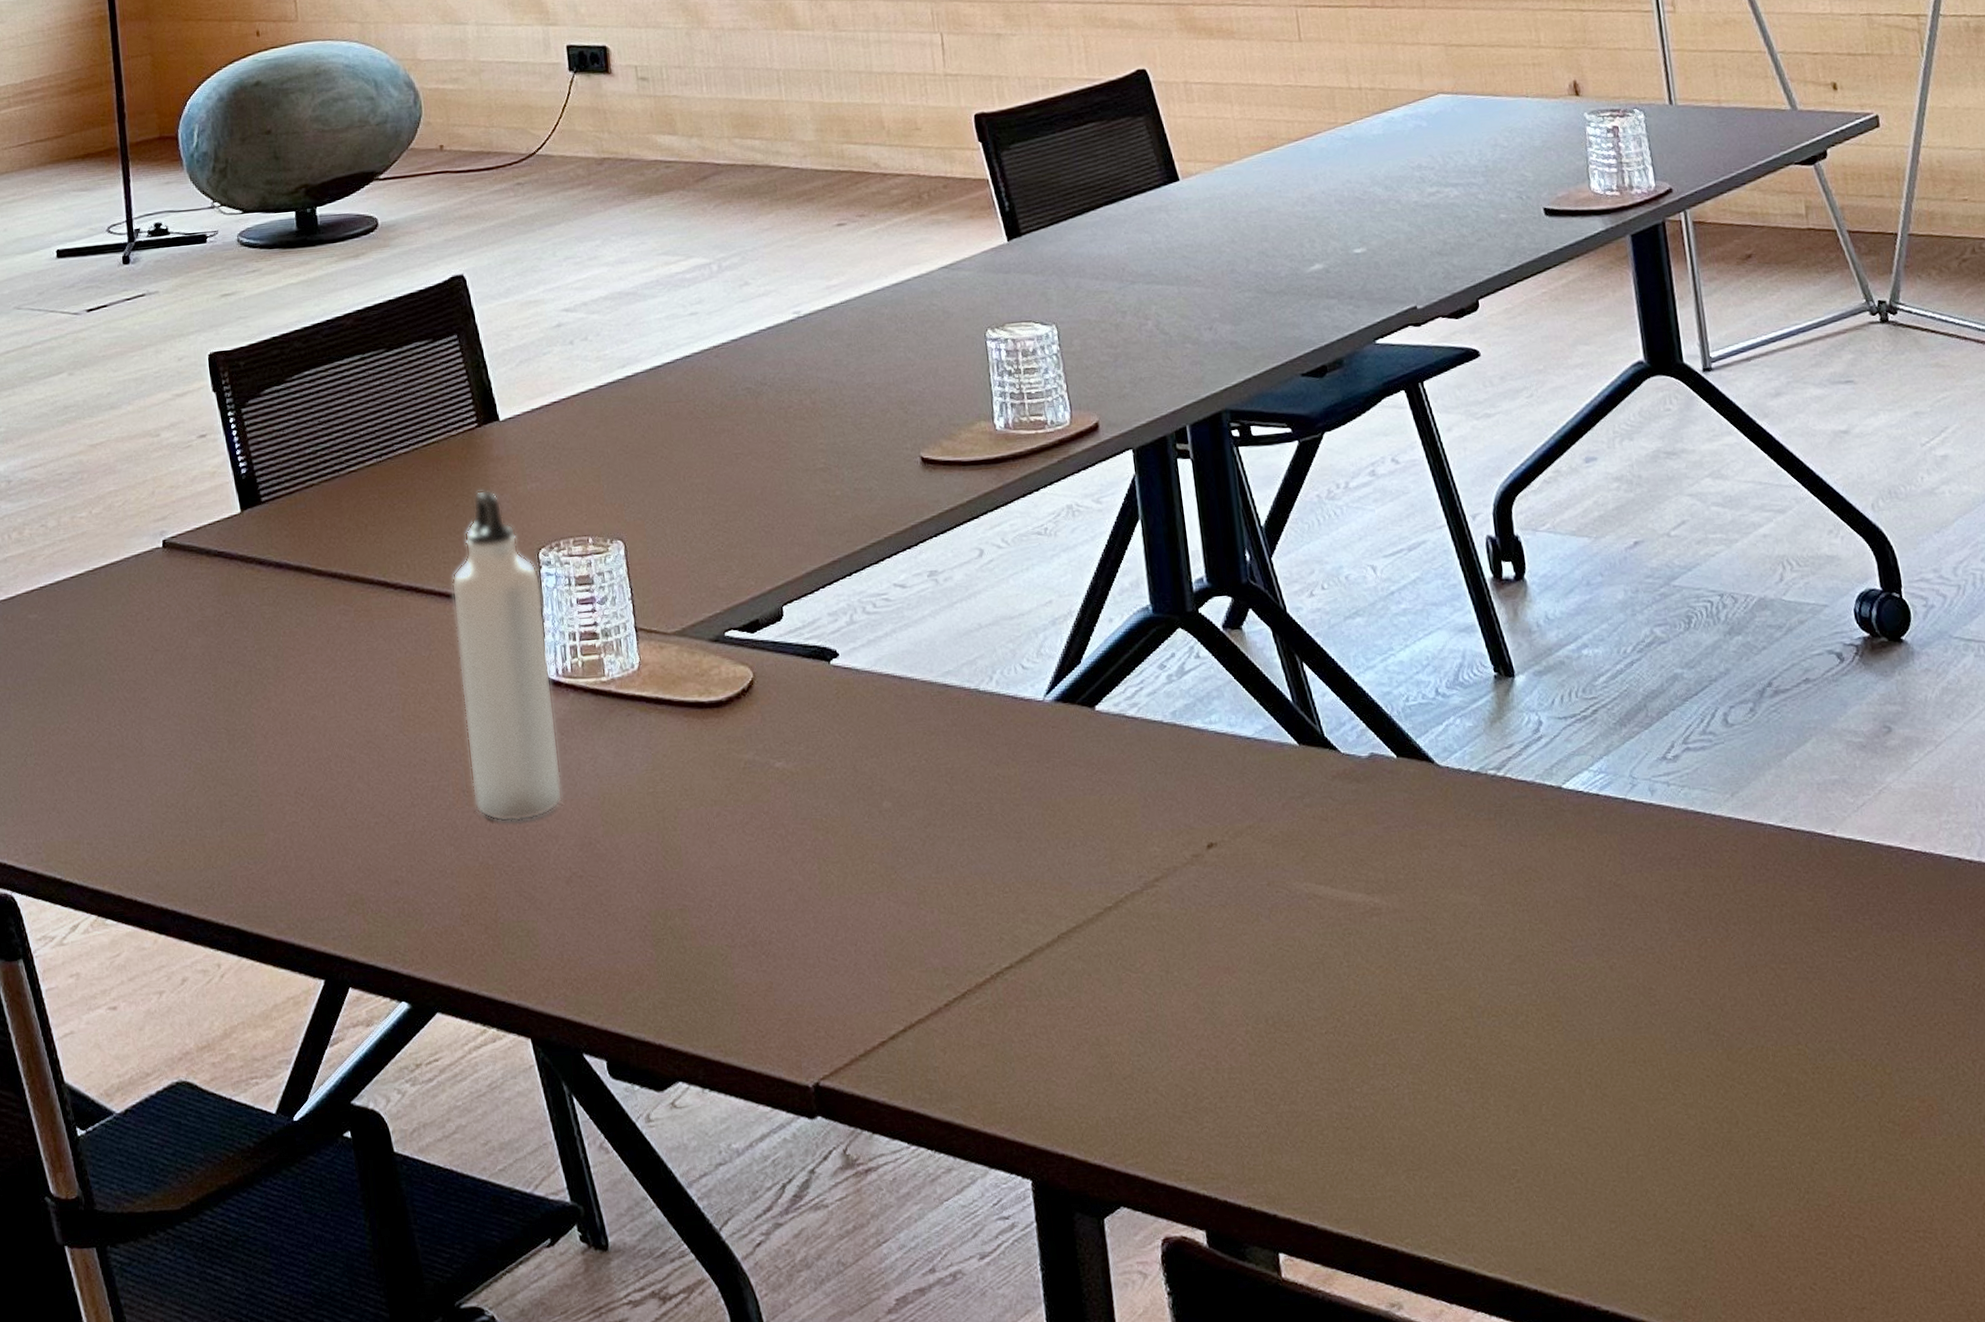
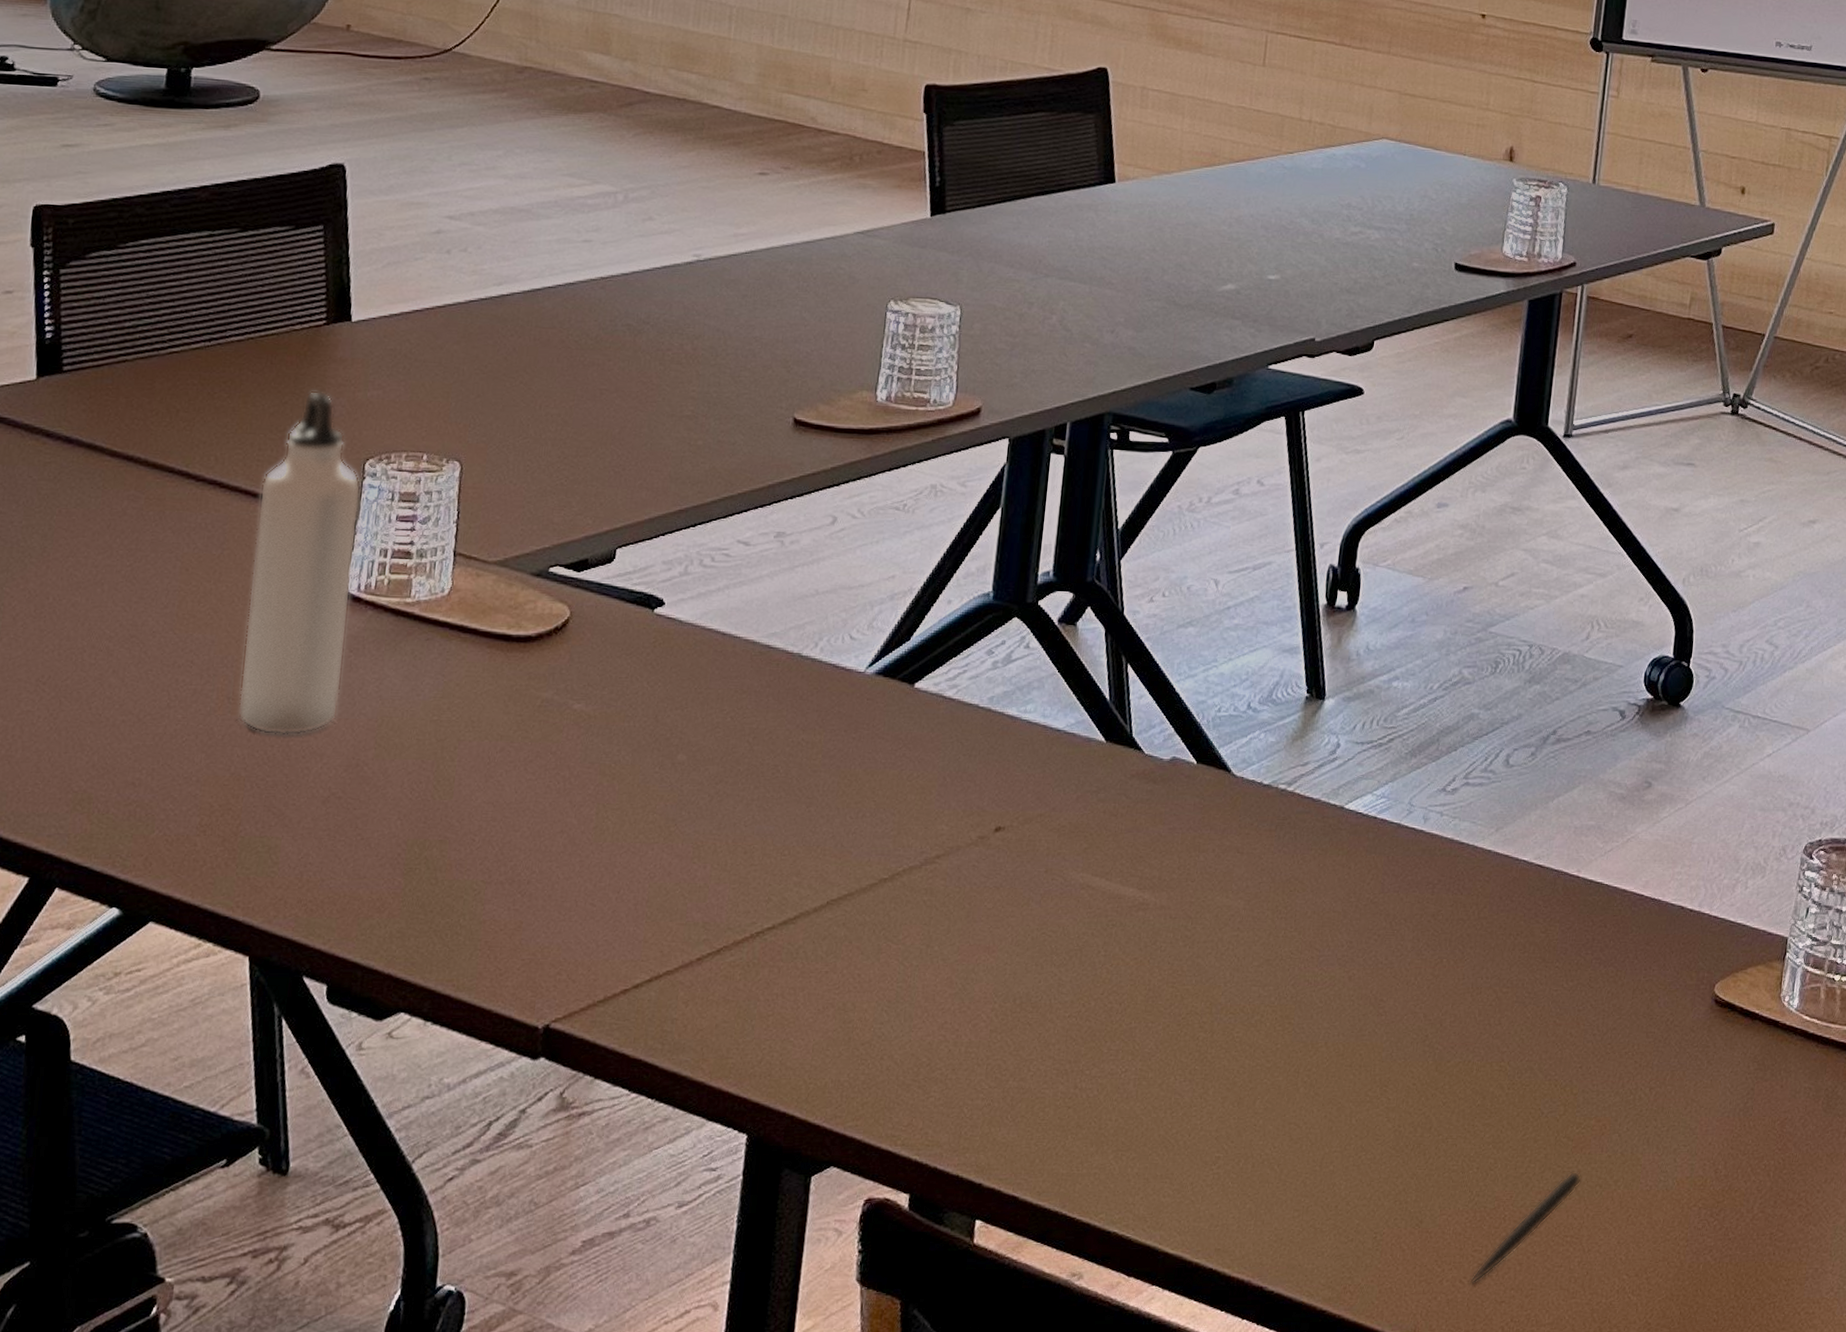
pen: none [1821,1158,1920,1291] -> present [1470,1171,1582,1284]

